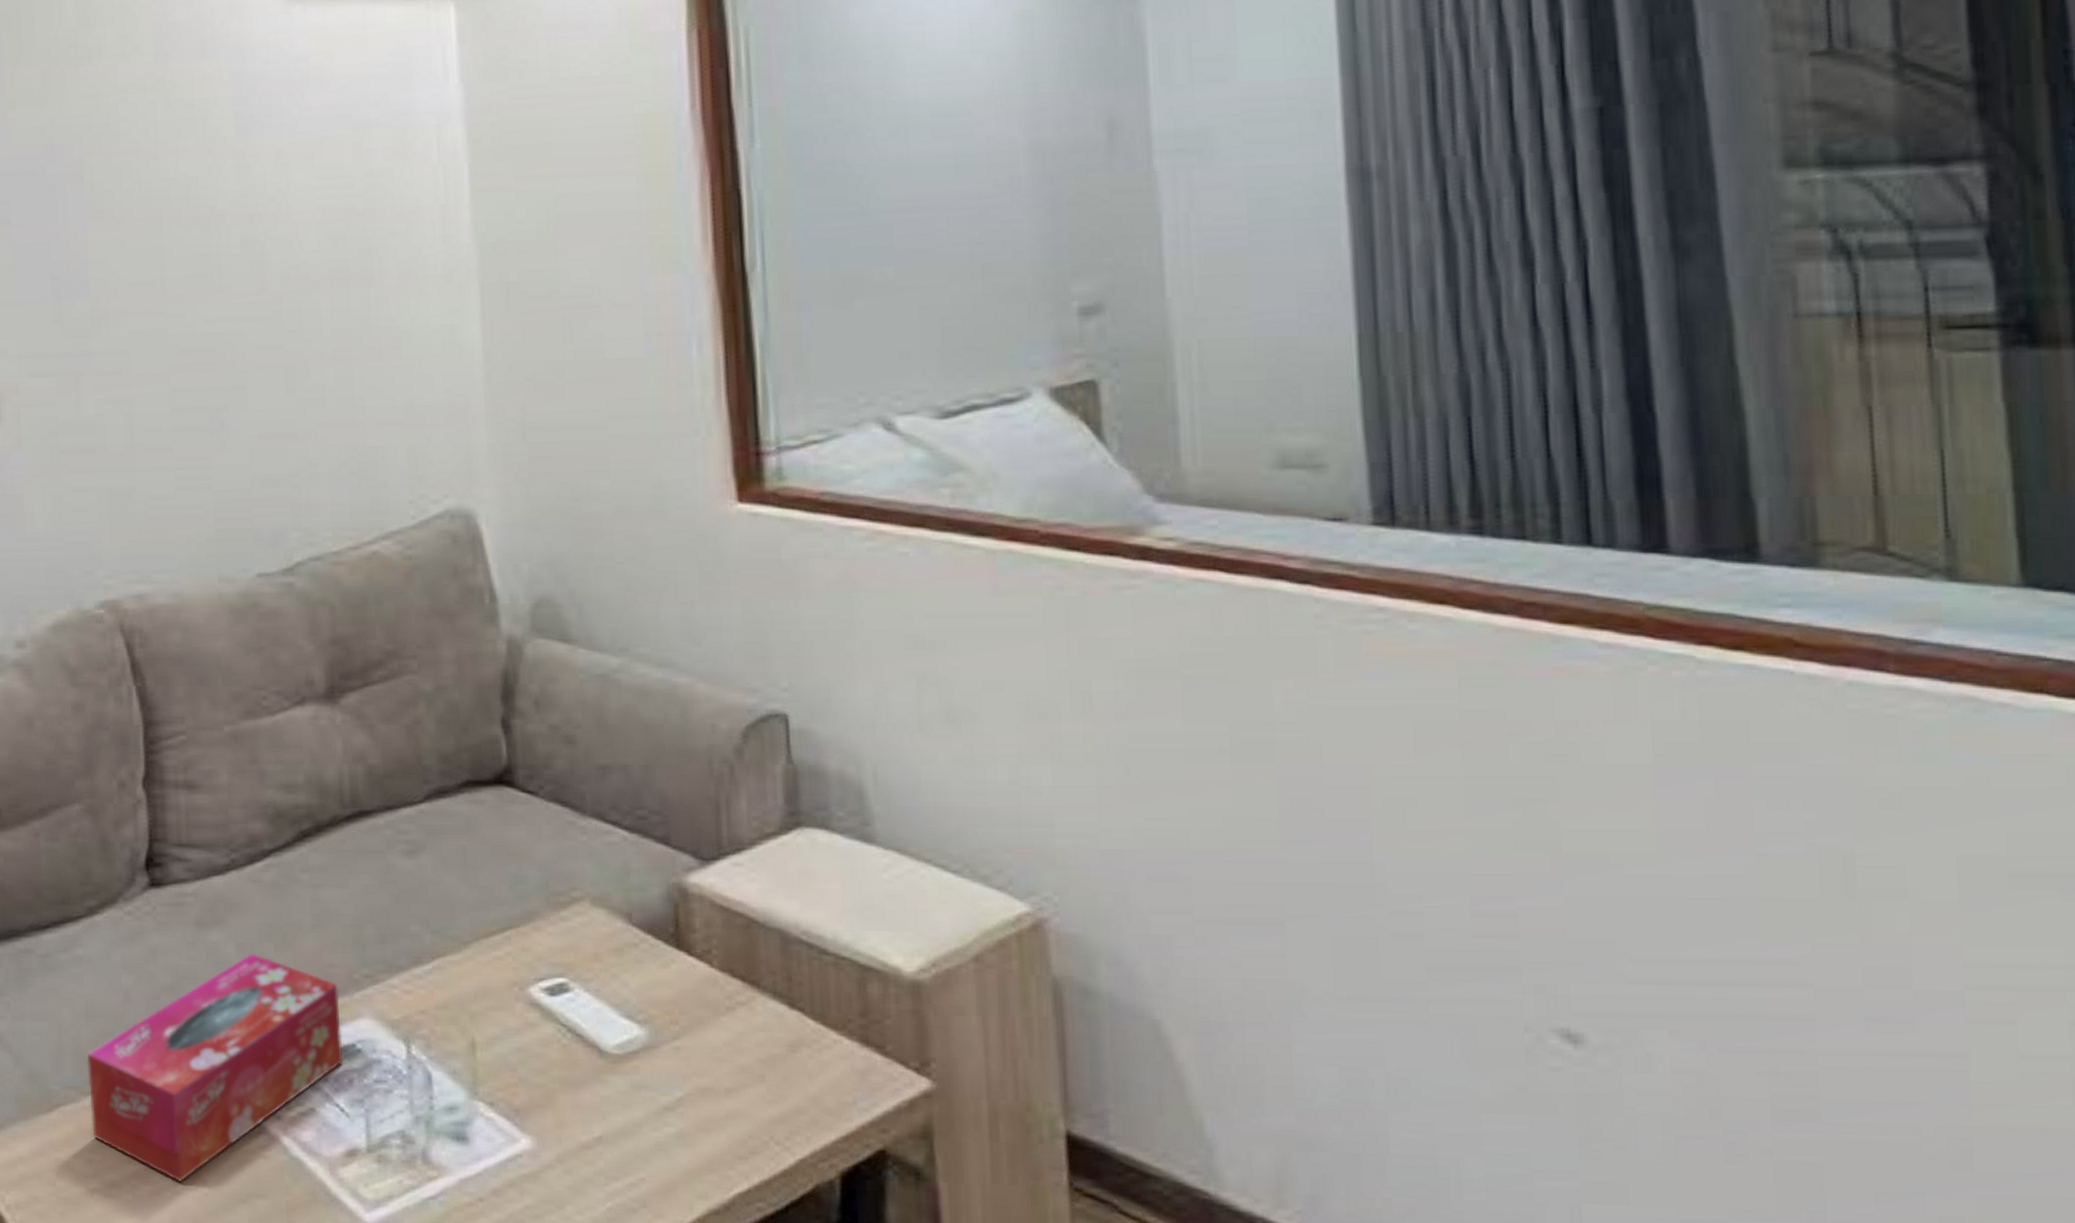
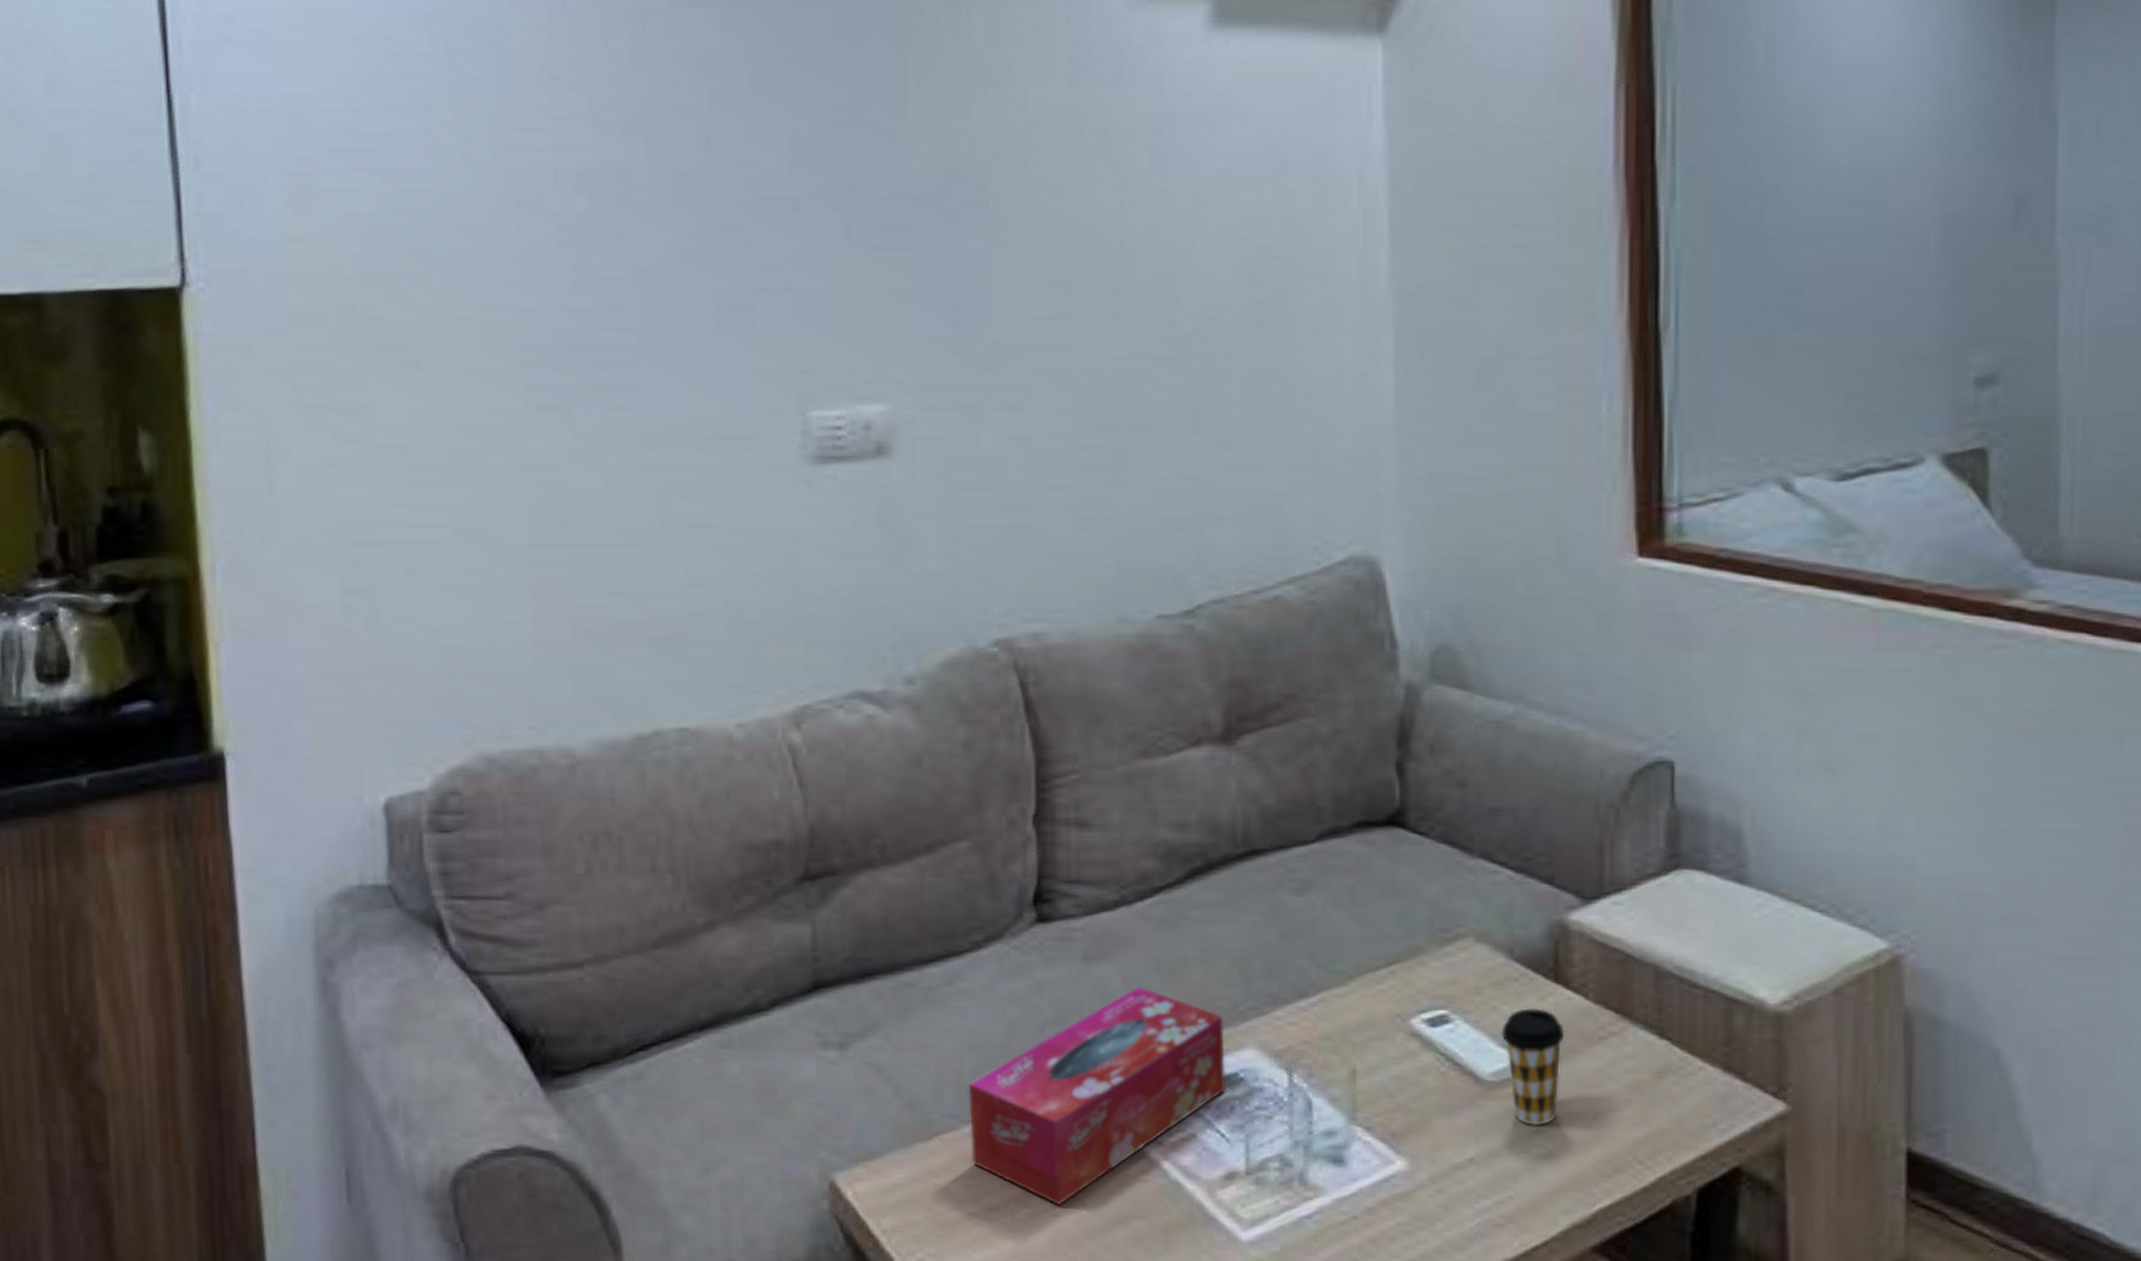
coffee cup: none [624,976,690,1102] -> present [1502,1008,1565,1125]

